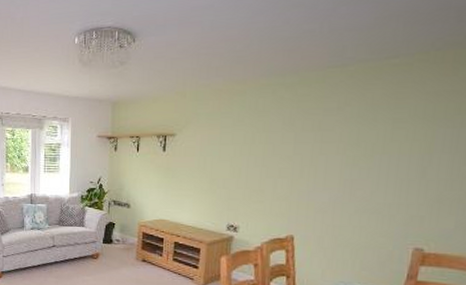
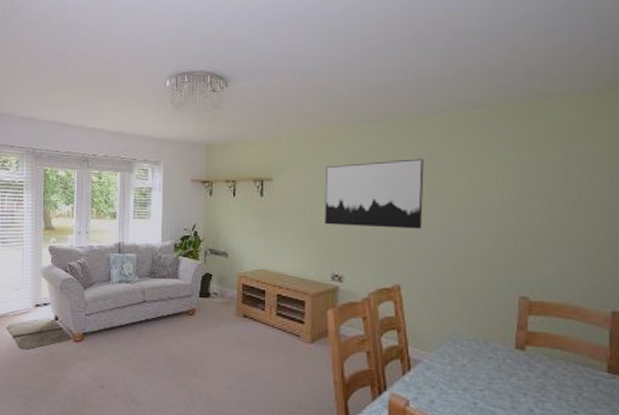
wall art: none [223,112,331,183] -> present [324,158,424,229]

